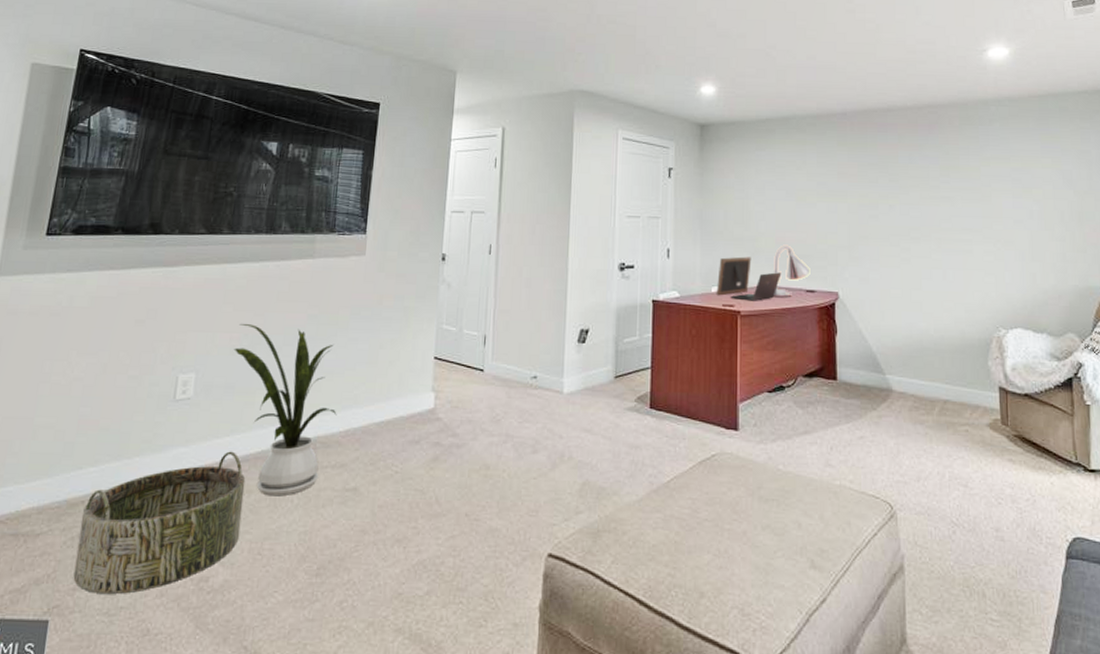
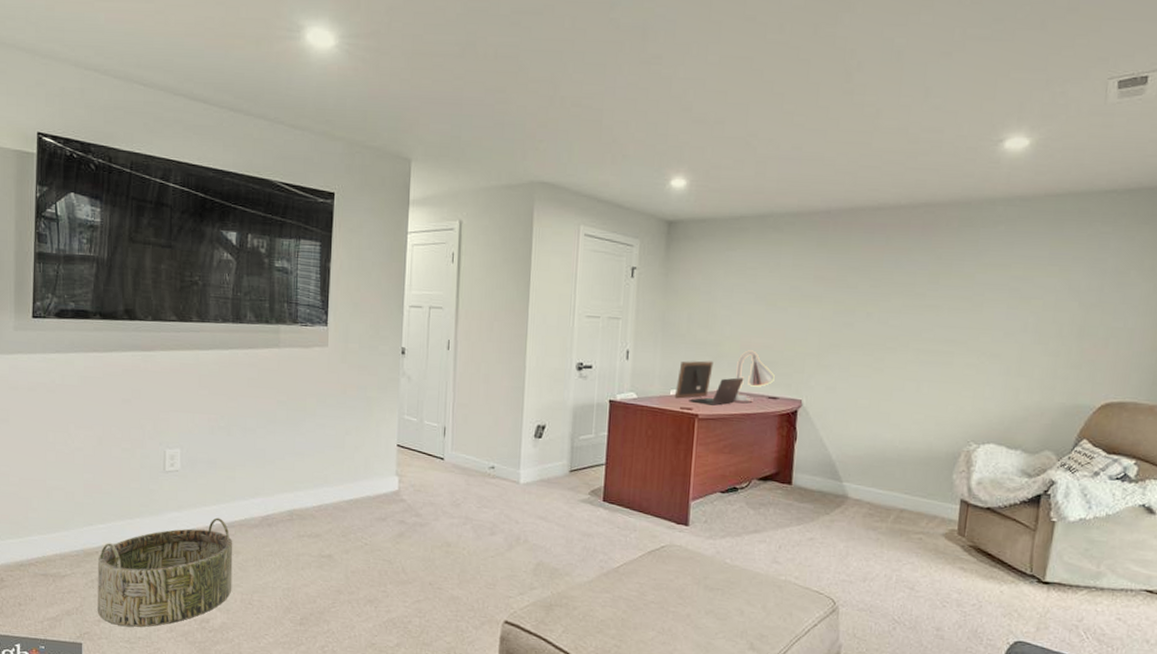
house plant: present [234,324,337,497] -> none [212,406,310,558]

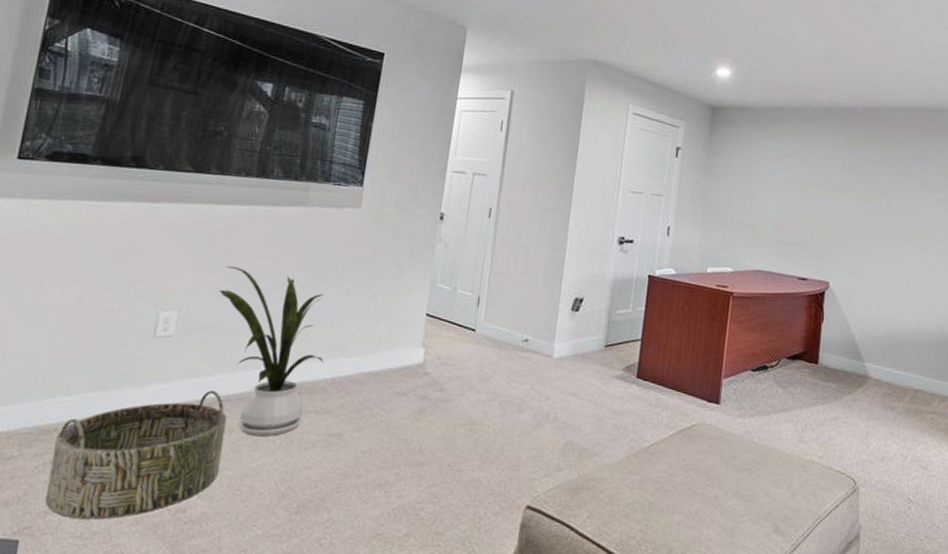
house plant: none [212,406,310,558] -> present [219,266,324,437]
picture frame: present [674,360,714,399] -> none [711,239,750,277]
laptop: present [689,377,744,406] -> none [725,258,777,284]
table lamp: present [734,351,775,404] -> none [767,233,805,283]

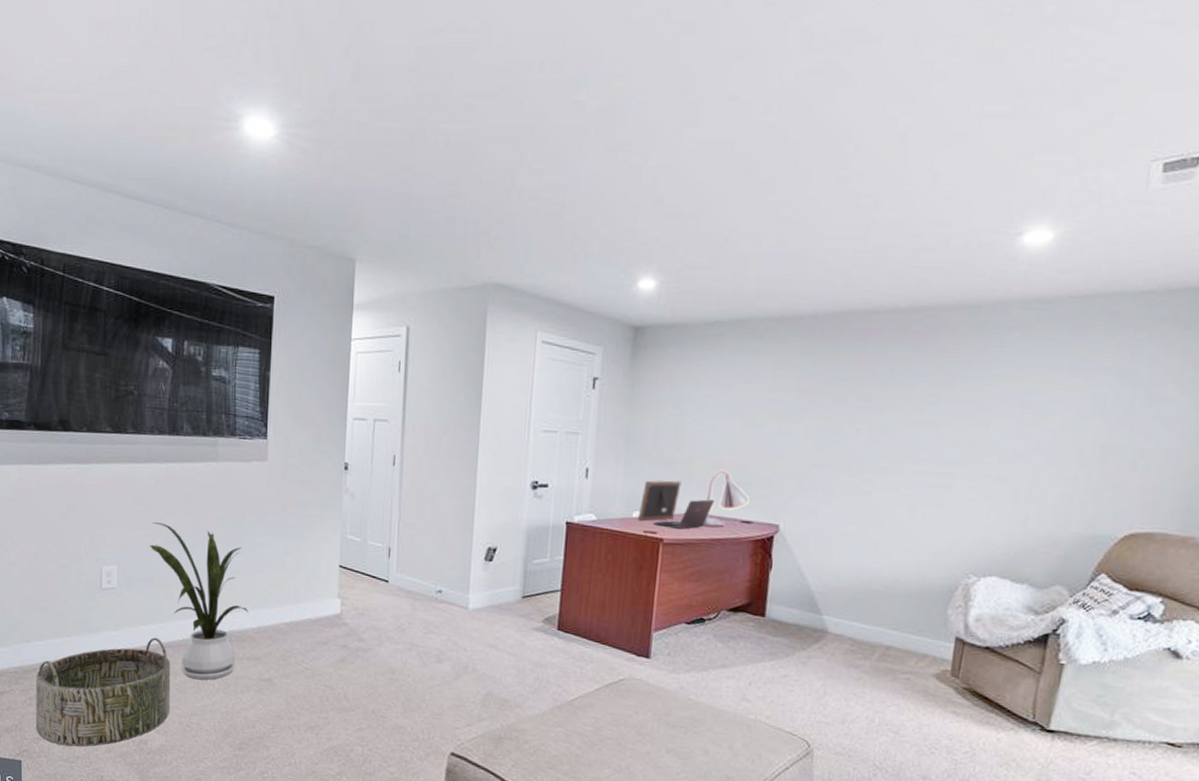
picture frame: none [711,239,750,277] -> present [637,480,682,522]
laptop: none [725,258,777,284] -> present [653,499,715,529]
table lamp: none [767,233,805,283] -> present [703,470,749,528]

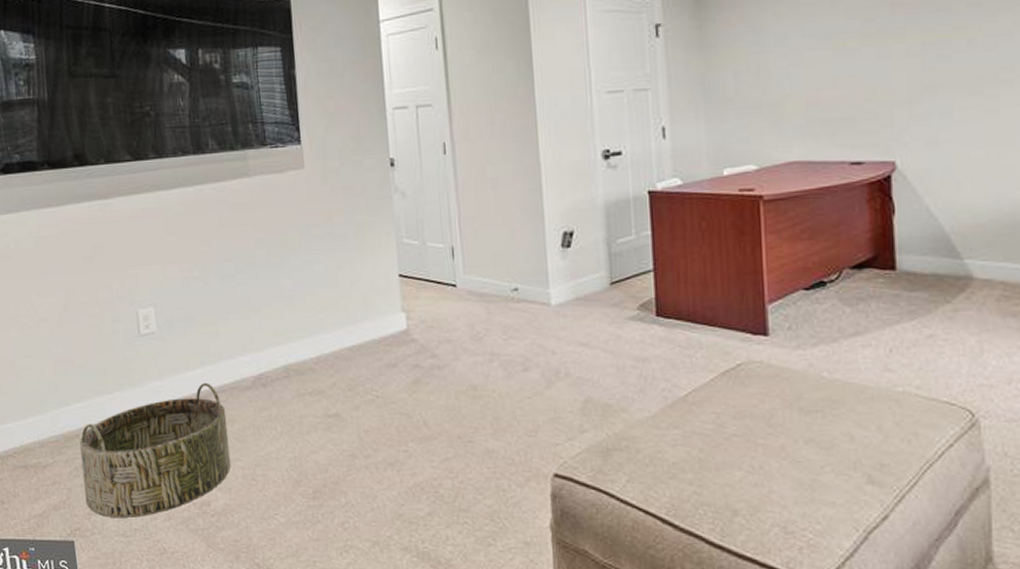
house plant: present [149,522,249,680] -> none [186,253,305,425]
picture frame: present [637,480,682,522] -> none [729,127,774,179]
laptop: present [653,499,715,529] -> none [748,143,816,183]
table lamp: present [703,470,749,528] -> none [805,108,856,175]

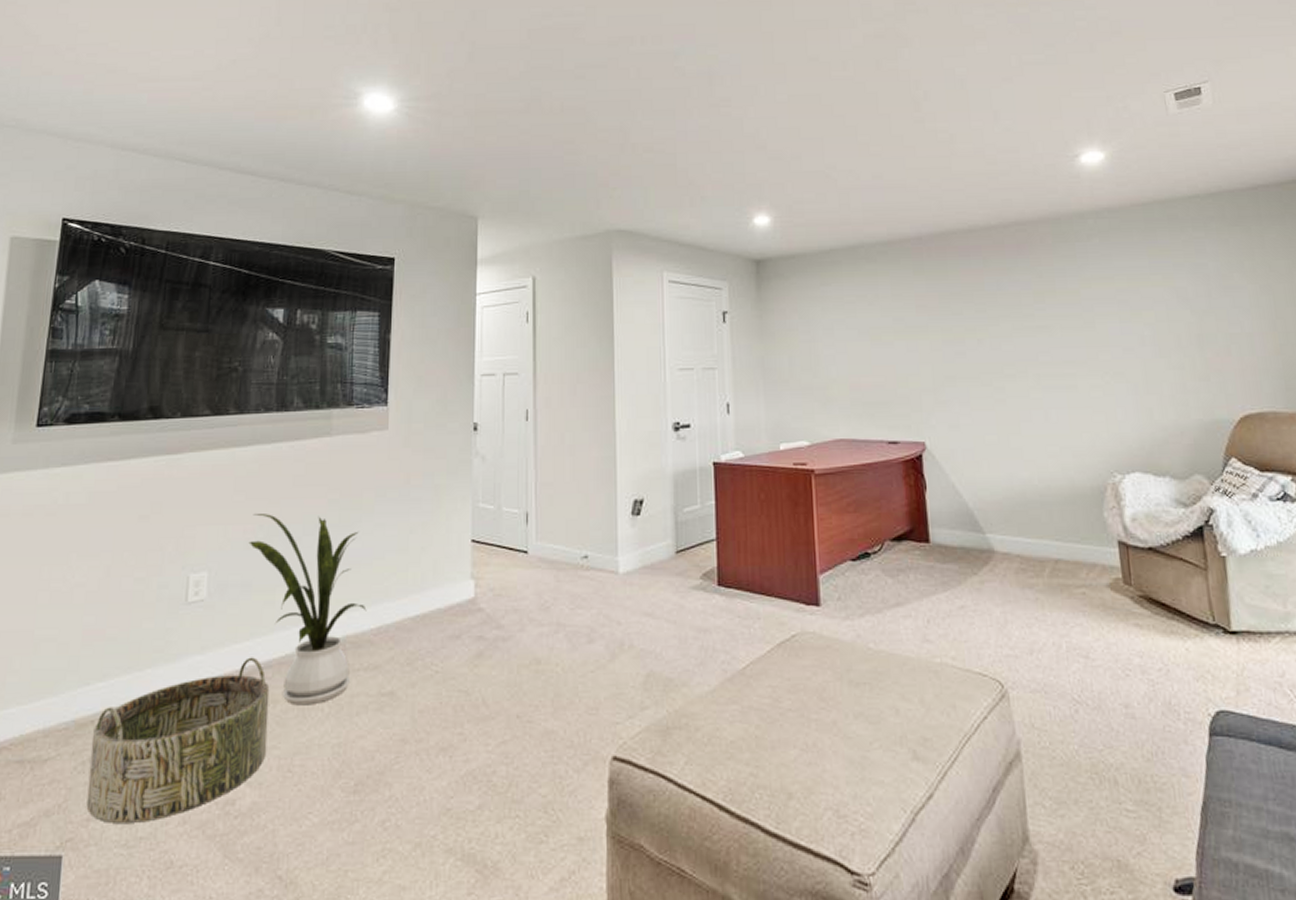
house plant: none [186,253,305,425] -> present [248,514,367,706]

